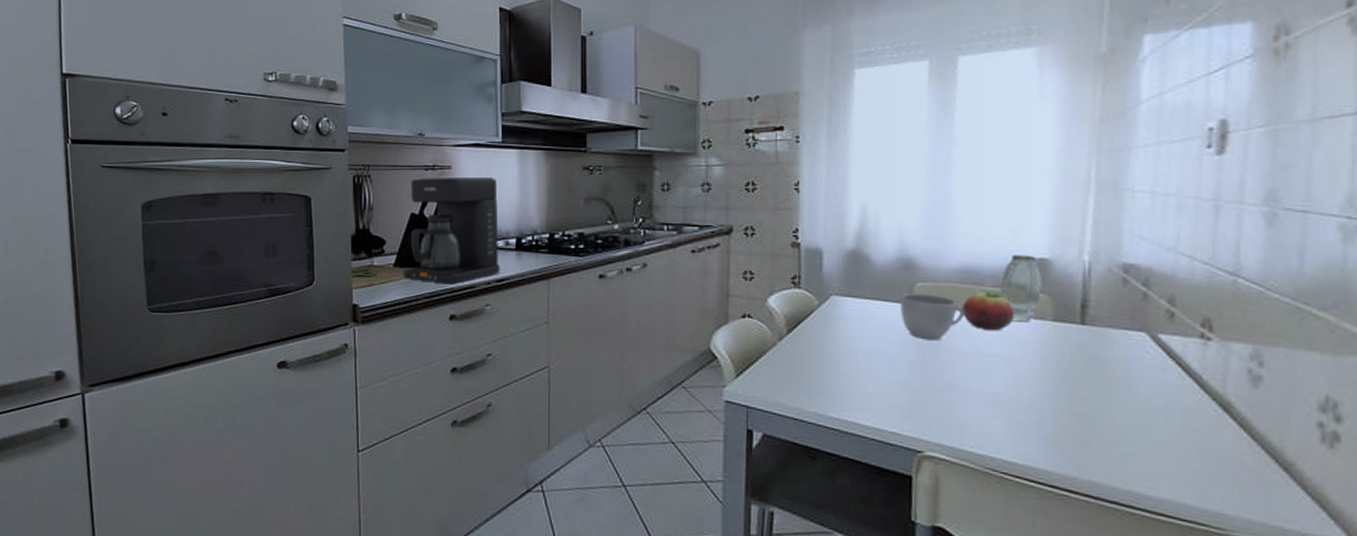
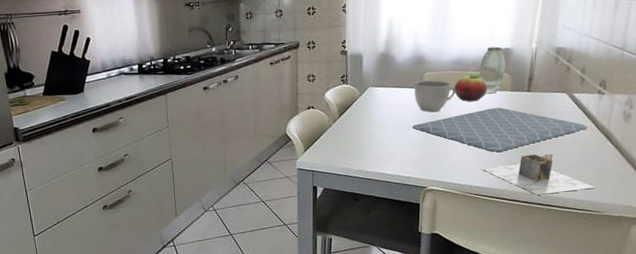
coffee maker: present [403,178,501,284] -> none [48,17,129,105]
placemat: none [898,343,1187,411] -> present [412,107,588,152]
napkin holder: none [1009,421,1211,489] -> present [480,153,595,195]

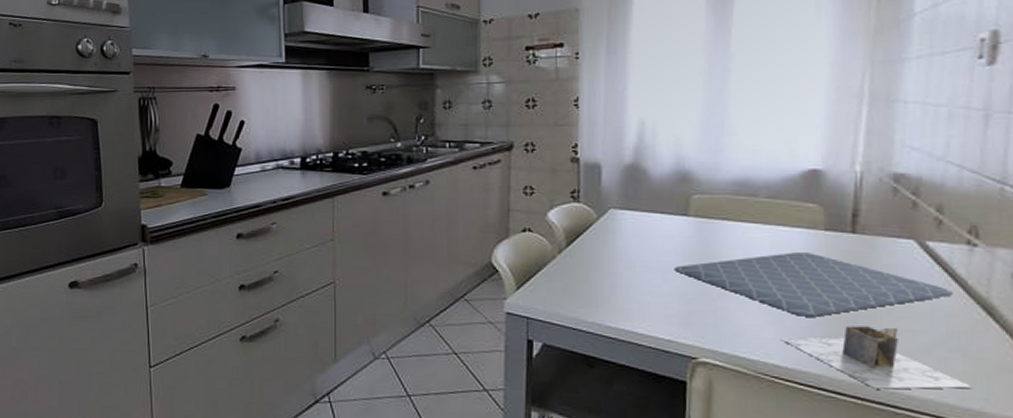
cup: present [414,80,456,112] -> none [677,205,740,251]
fruit: present [454,73,487,102] -> none [736,202,788,241]
vase: present [479,46,505,94] -> none [774,166,814,232]

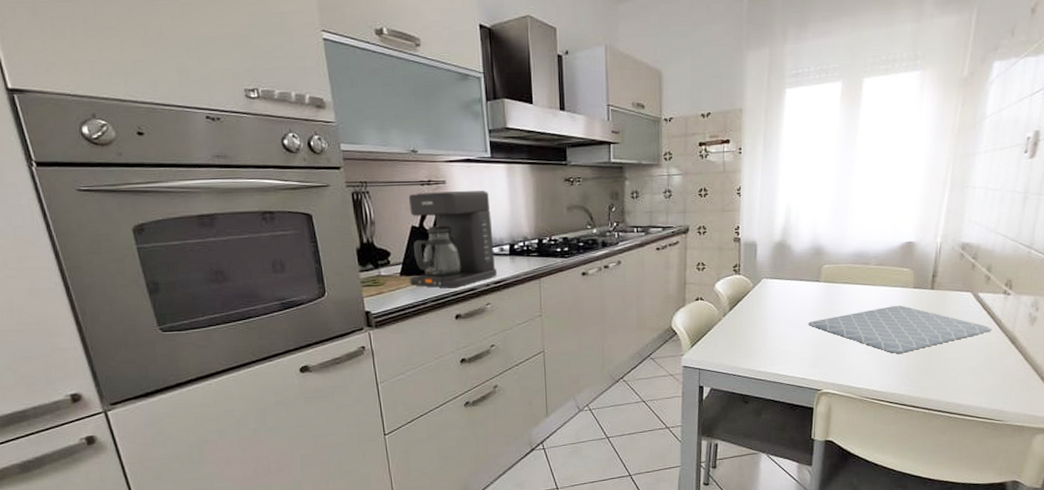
coffee maker: none [191,98,286,204] -> present [408,191,498,288]
napkin holder: present [780,326,973,390] -> none [879,356,998,401]

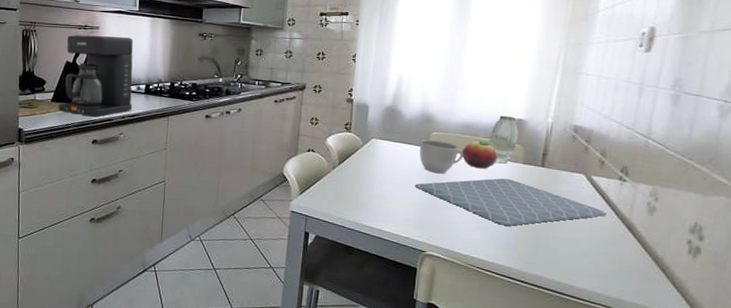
cup: none [812,273,856,309] -> present [419,139,464,174]
fruit: none [853,268,889,298] -> present [461,140,498,169]
vase: none [881,239,908,291] -> present [490,115,518,164]

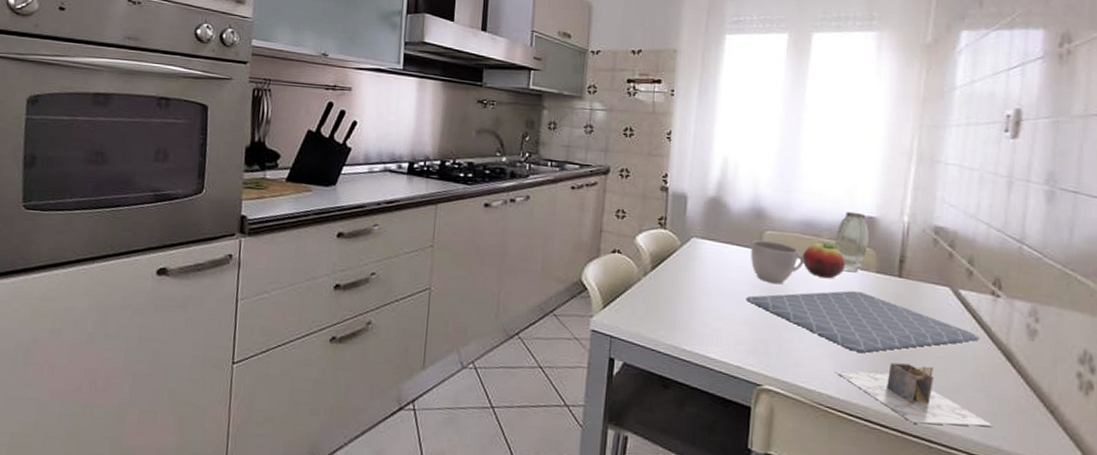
coffee maker: present [58,35,133,117] -> none [295,97,395,203]
napkin holder: none [485,233,614,282] -> present [834,362,993,426]

